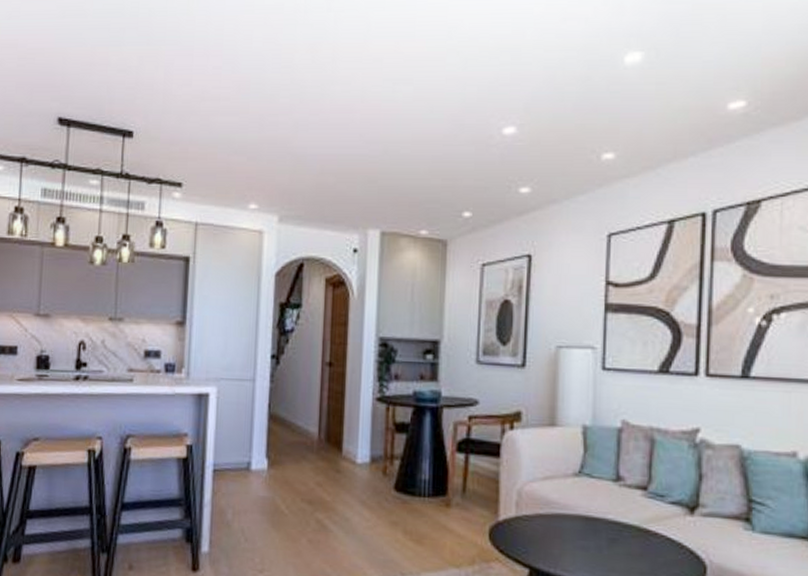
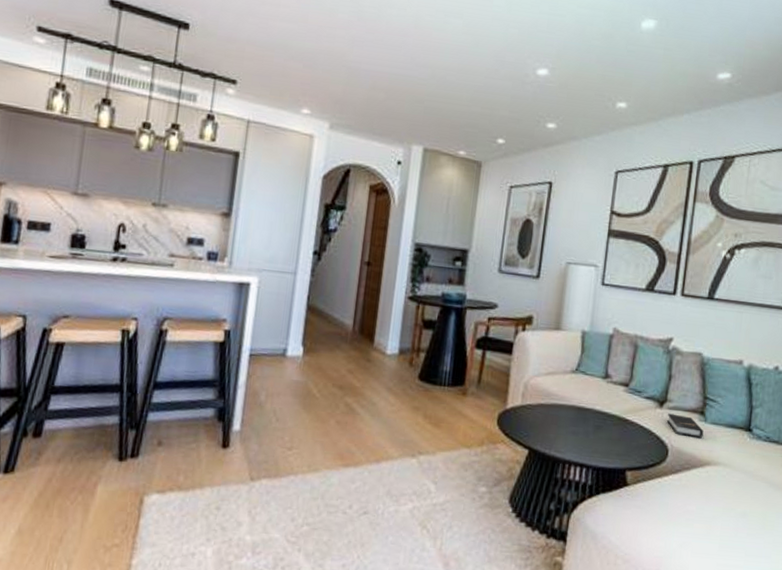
hardback book: none [700,521,752,552] -> present [666,413,704,439]

